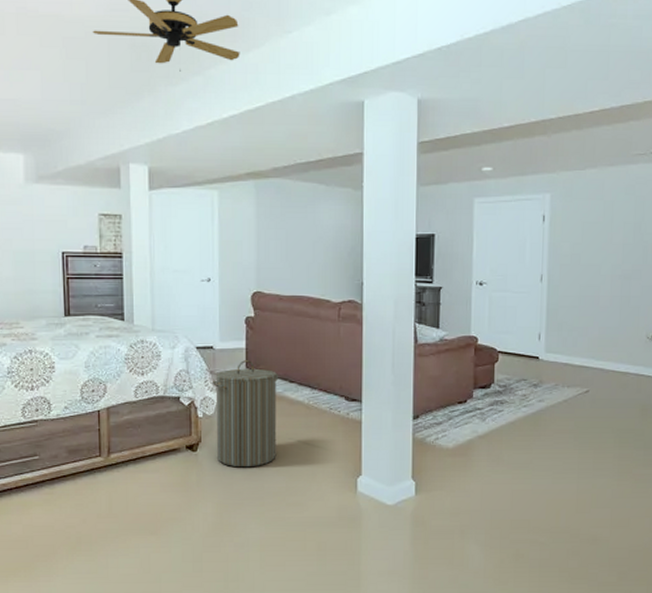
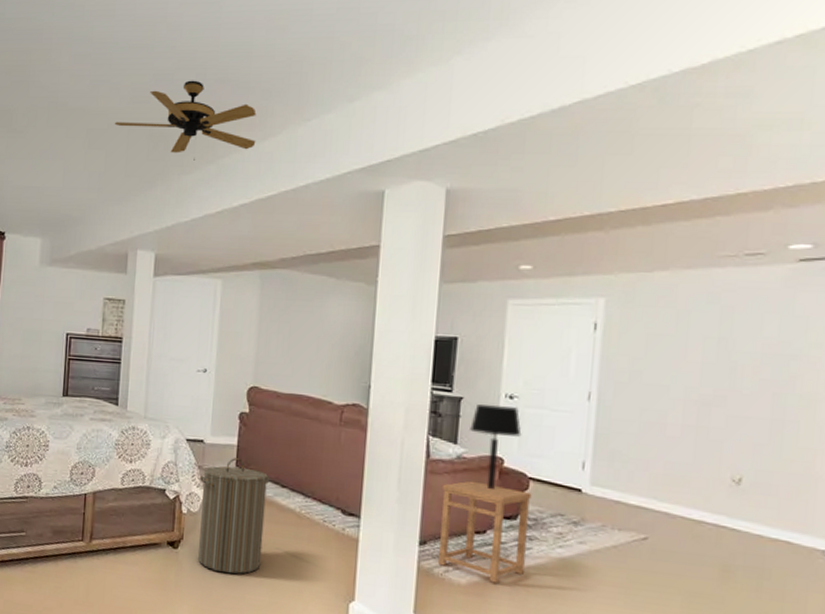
side table: none [430,359,501,443] -> present [438,481,532,583]
table lamp: none [449,291,491,365] -> present [470,404,522,490]

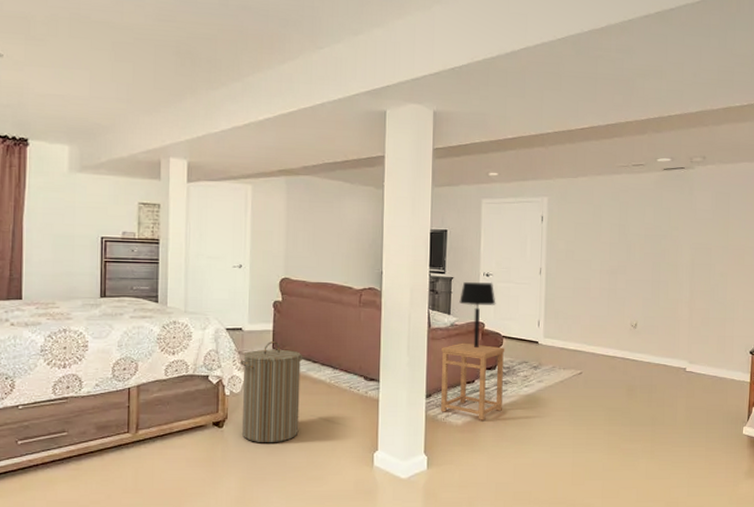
ceiling fan: present [114,80,257,161] -> none [140,4,276,78]

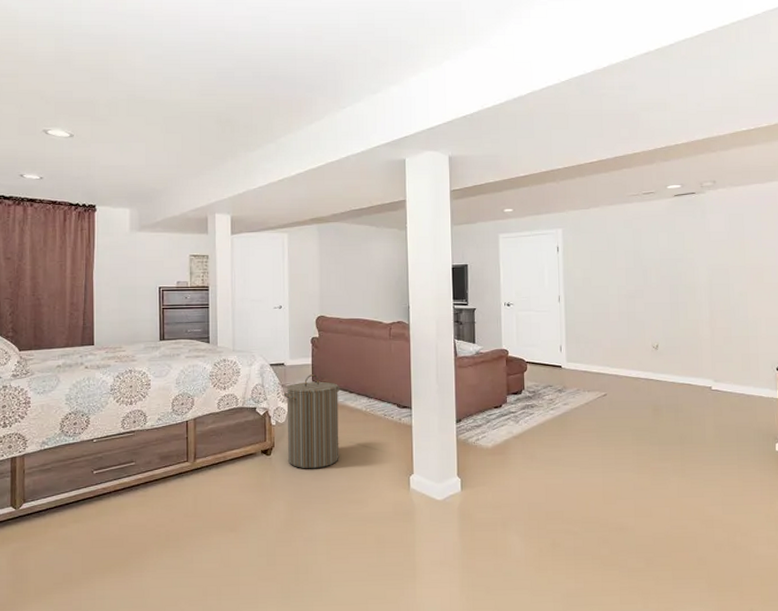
side table: present [441,342,505,420] -> none [469,369,530,443]
table lamp: present [459,282,496,349] -> none [483,311,518,375]

